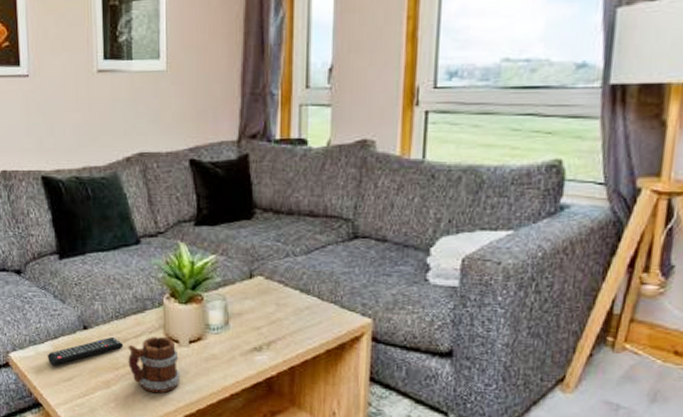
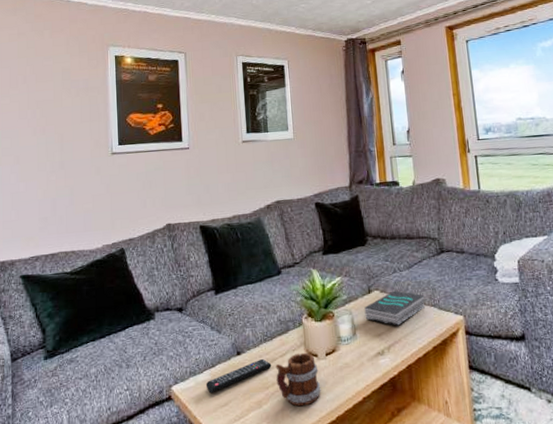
book: none [242,278,323,321] -> present [364,290,425,326]

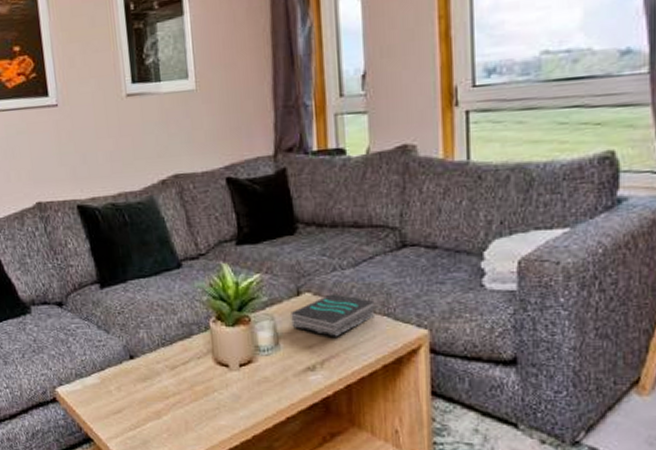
remote control: present [205,358,272,394] -> none [94,364,172,399]
mug: present [275,352,321,407] -> none [176,361,234,421]

